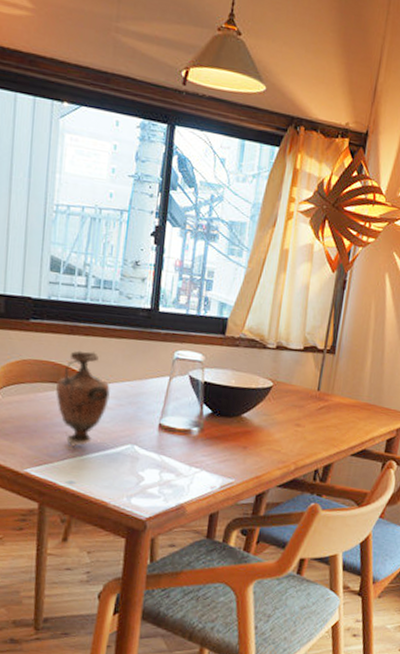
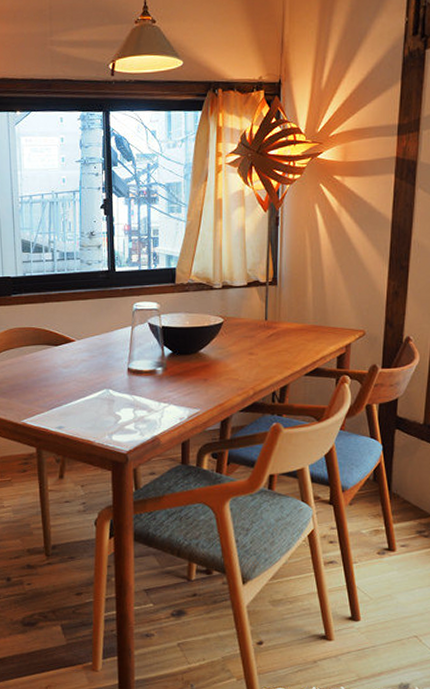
vase: present [56,350,110,447] -> none [39,314,83,397]

